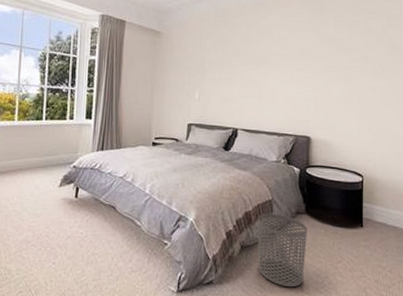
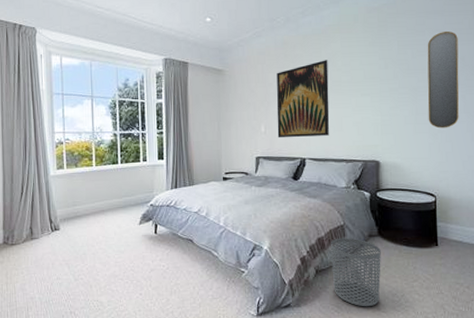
wall art: none [211,31,266,107] -> present [277,60,330,138]
home mirror: none [359,14,390,109] -> present [427,30,459,129]

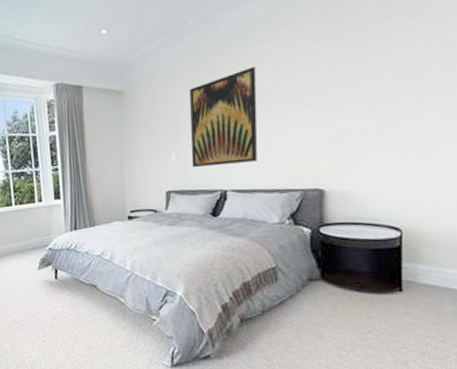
waste bin: present [331,238,381,307] -> none [259,282,324,361]
home mirror: present [427,30,459,129] -> none [394,9,445,144]

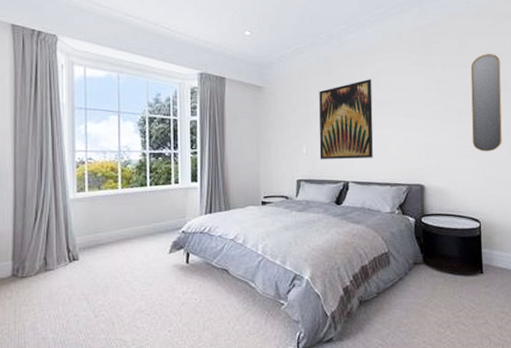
home mirror: none [394,9,445,144] -> present [470,53,502,152]

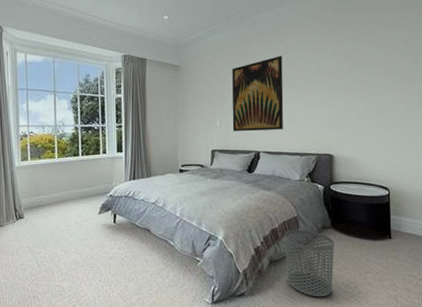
waste bin: none [375,266,426,340] -> present [285,229,334,297]
home mirror: present [470,53,502,152] -> none [381,26,414,123]

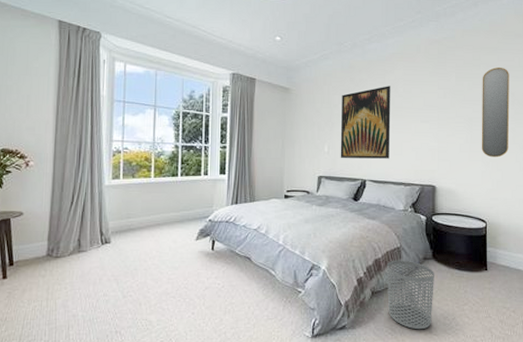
home mirror: none [381,26,414,123] -> present [481,67,510,158]

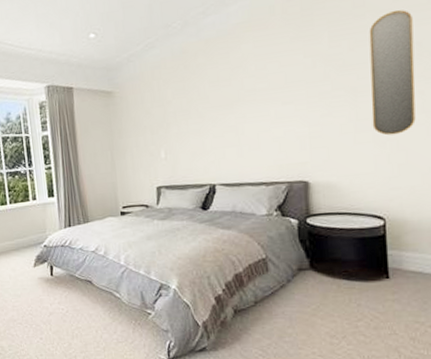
wall art: present [340,86,391,159] -> none [175,66,243,164]
waste bin: present [387,260,434,330] -> none [251,272,315,351]

